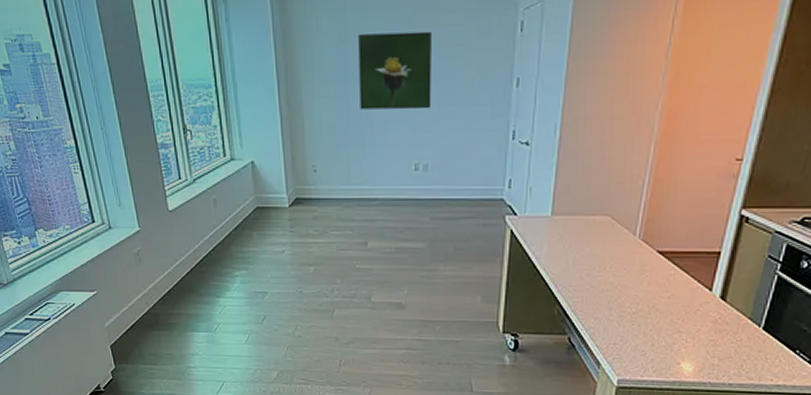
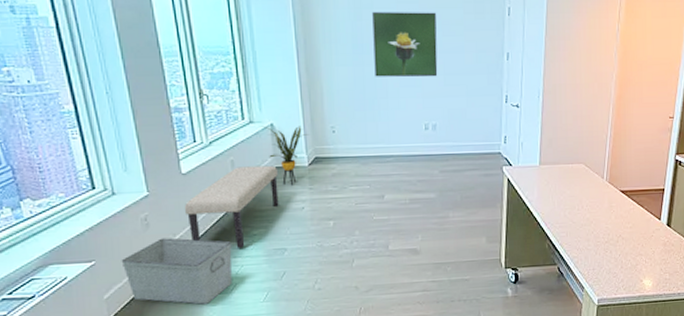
storage bin: none [118,273,216,341] -> present [121,238,232,305]
bench: none [172,205,260,288] -> present [185,165,279,248]
house plant: none [241,163,289,227] -> present [260,126,308,186]

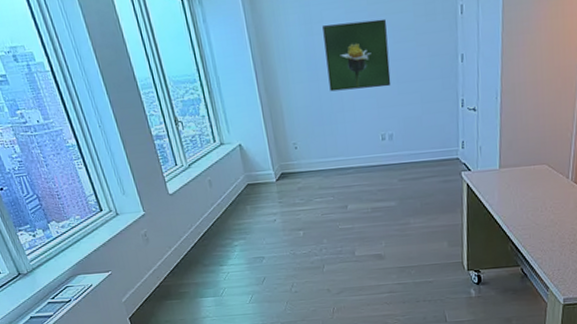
storage bin: present [121,238,232,305] -> none [131,250,222,306]
bench: present [185,165,279,248] -> none [175,183,254,257]
house plant: present [260,126,308,186] -> none [230,144,273,200]

